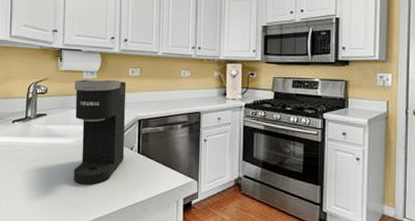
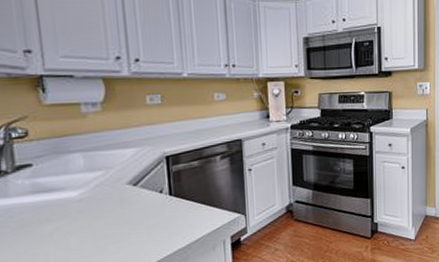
coffee maker: present [73,79,127,185] -> none [68,111,153,245]

